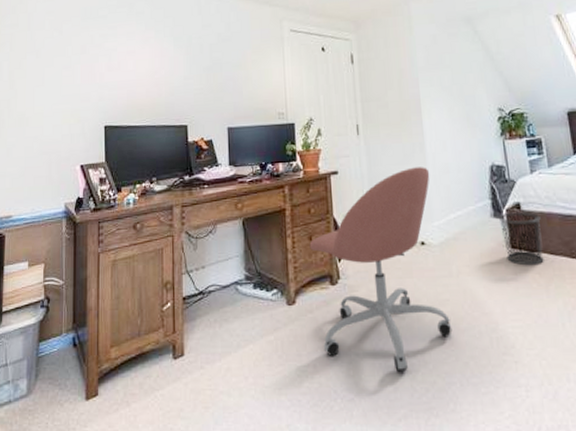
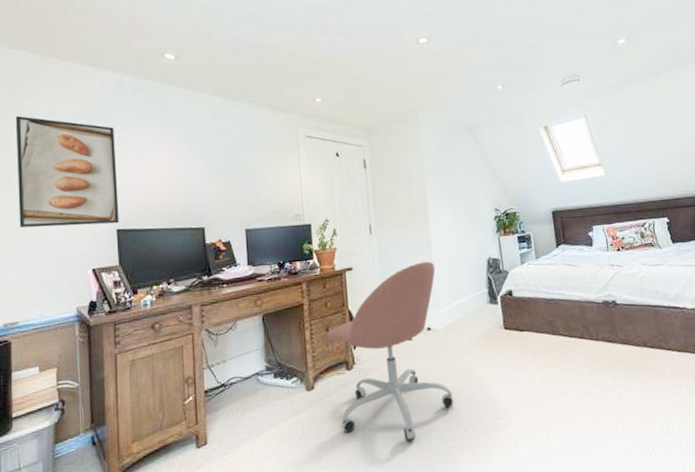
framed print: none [17,15,107,123] -> present [15,115,119,228]
waste bin: present [498,211,544,265] -> none [493,298,531,343]

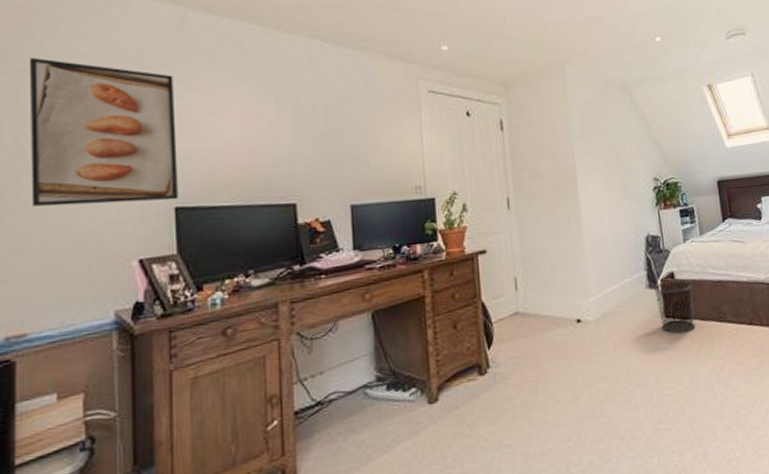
office chair: present [326,261,454,441] -> none [454,241,609,458]
waste bin: none [493,298,531,343] -> present [653,280,696,333]

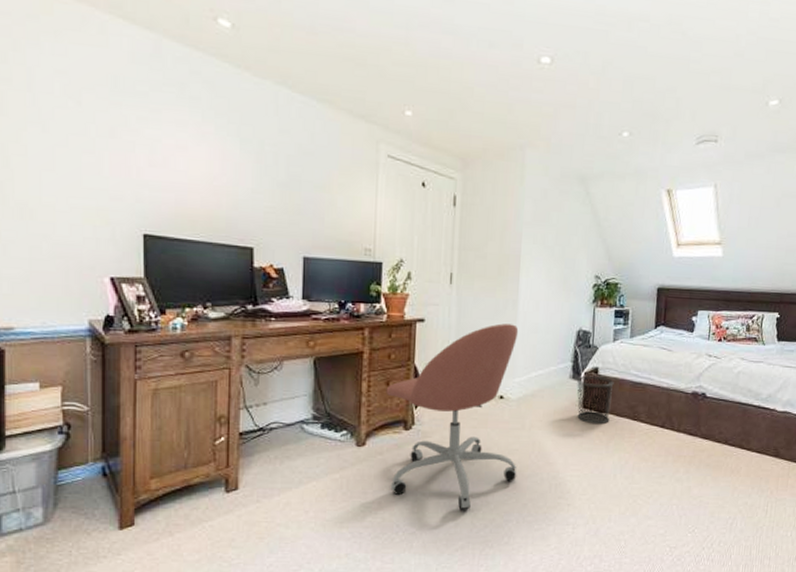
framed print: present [28,57,178,207] -> none [12,67,147,227]
office chair: none [454,241,609,458] -> present [386,323,519,510]

